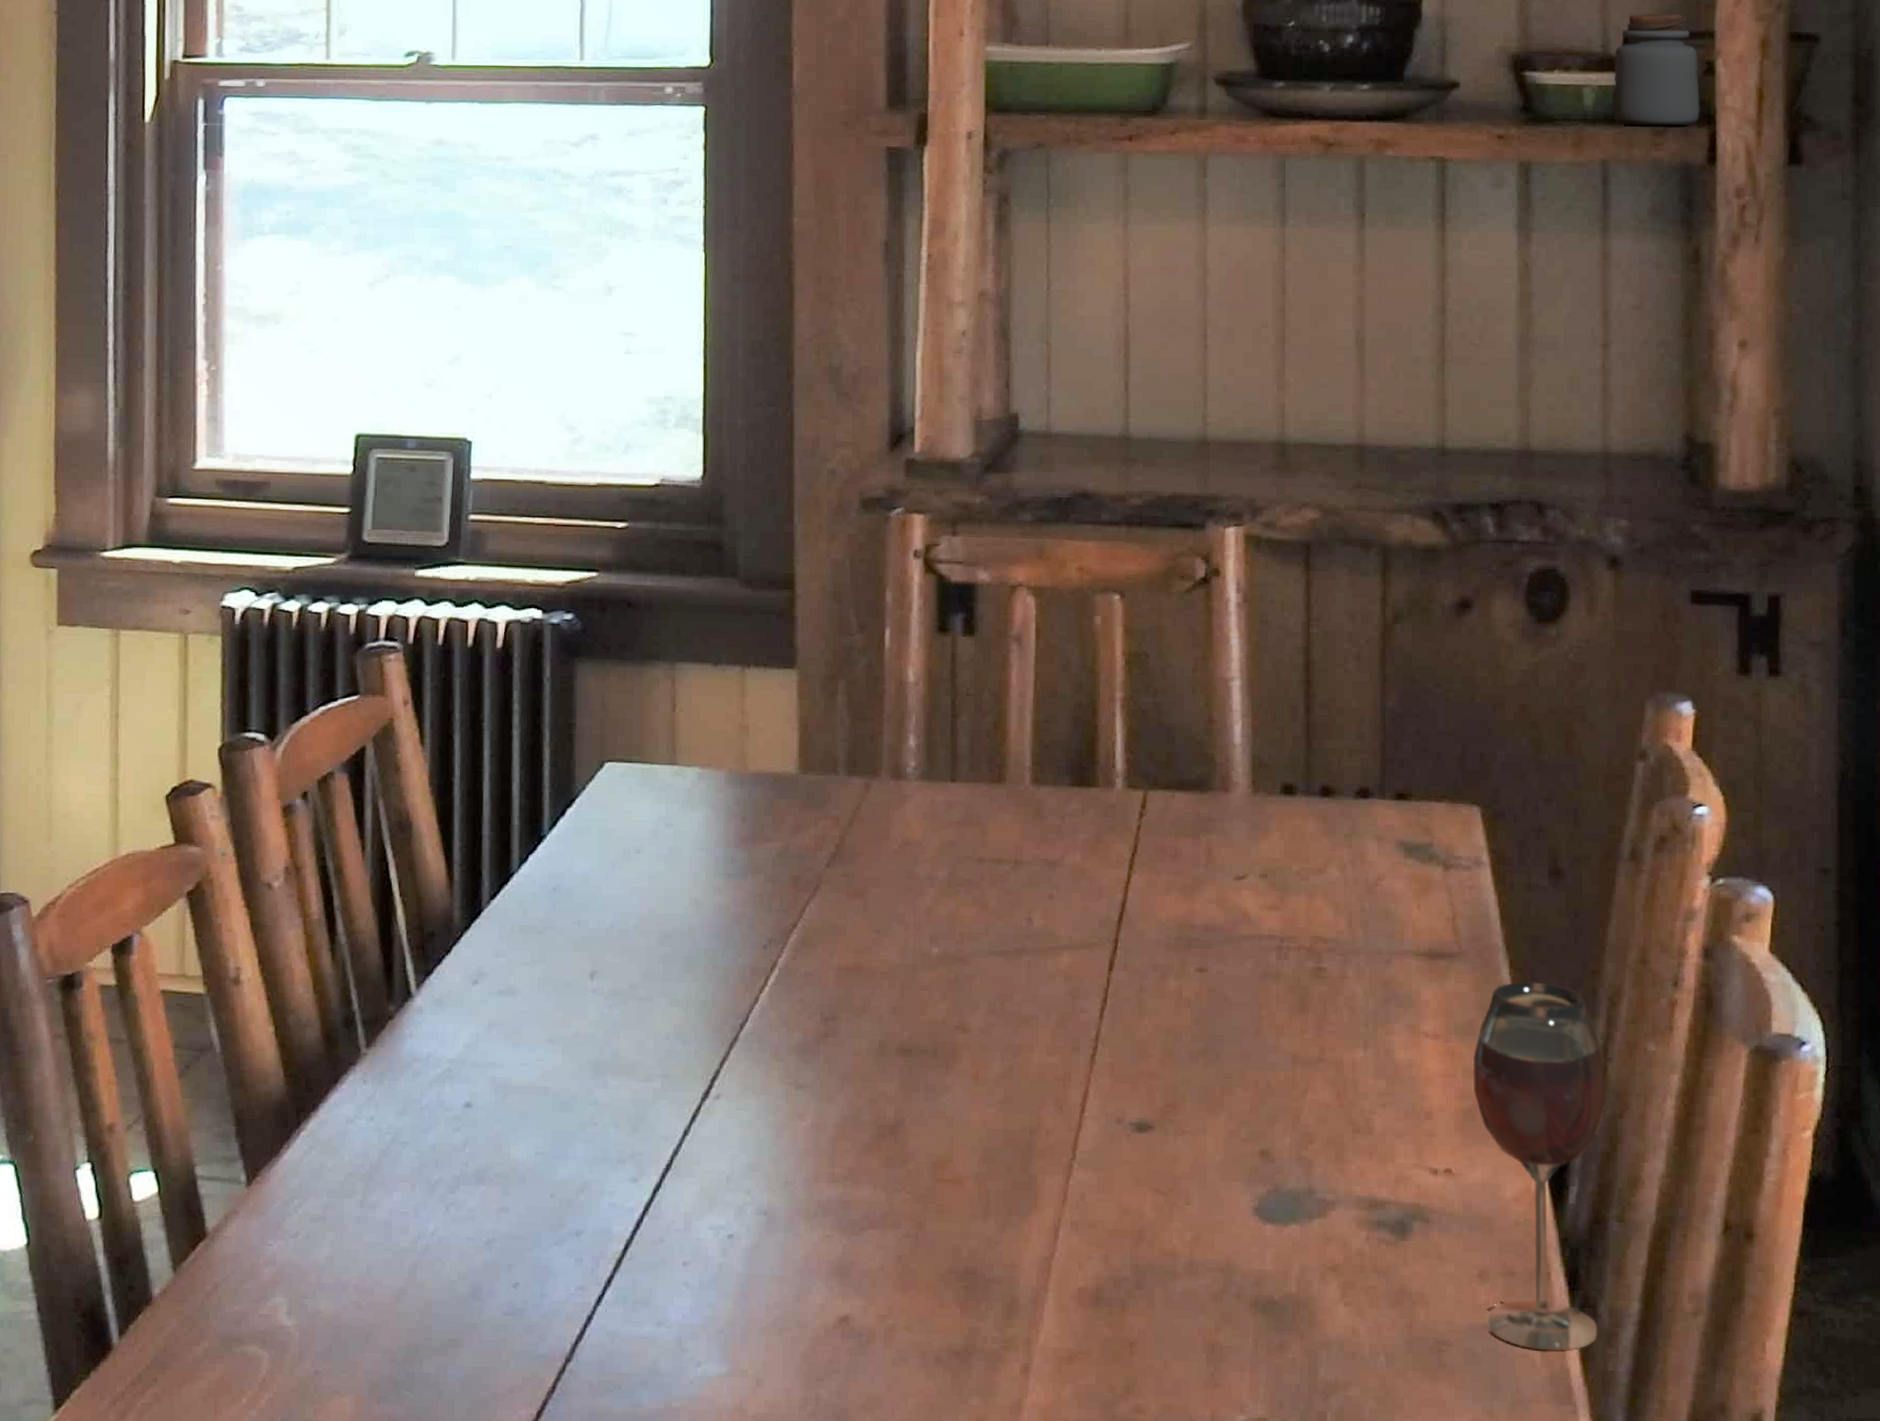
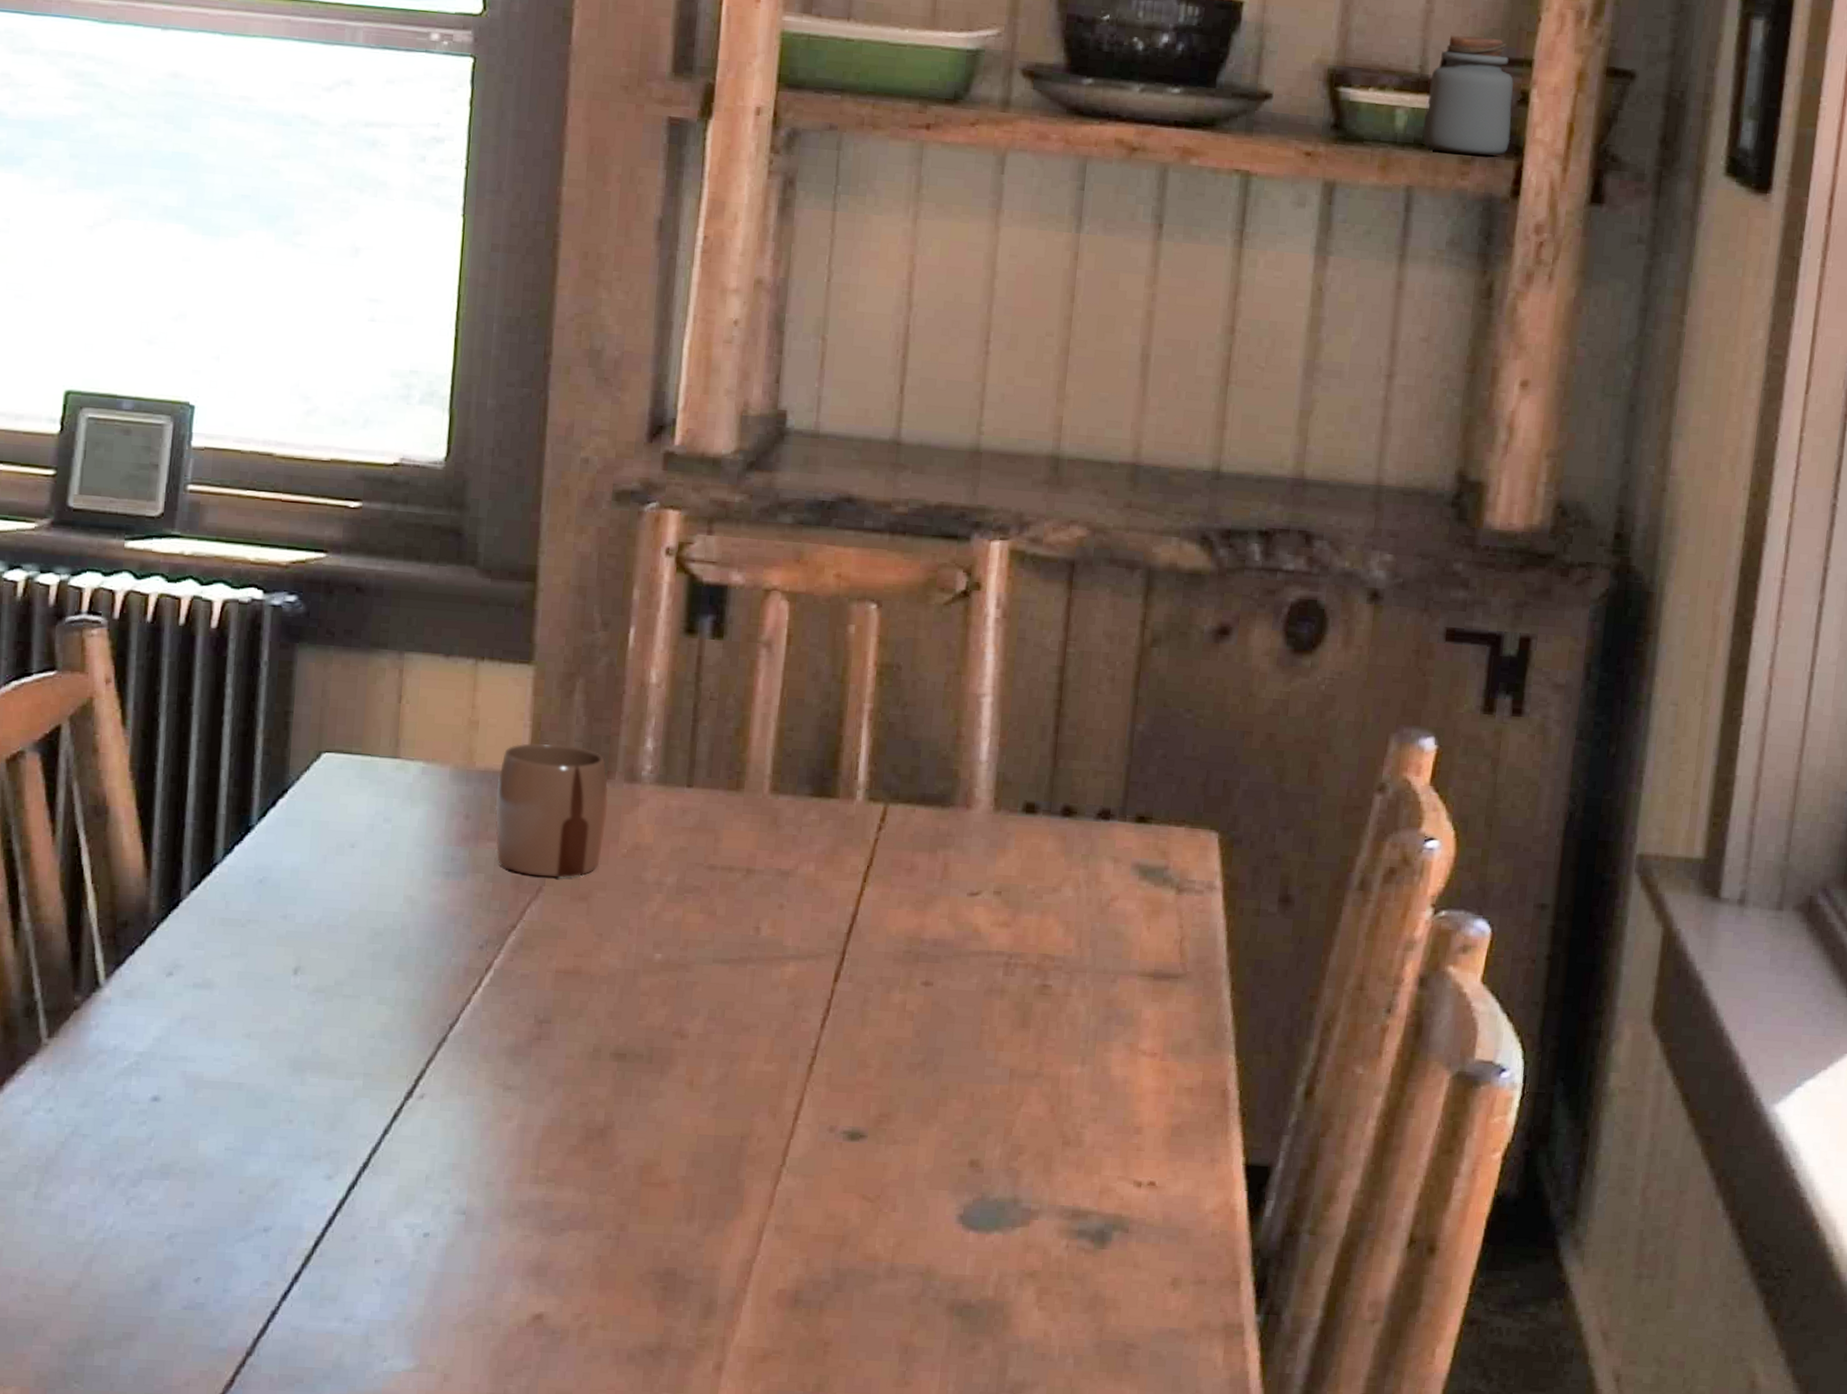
mug: none [769,744,877,875] -> present [495,742,609,877]
wineglass: present [1472,982,1606,1351] -> none [1175,1004,1314,1355]

